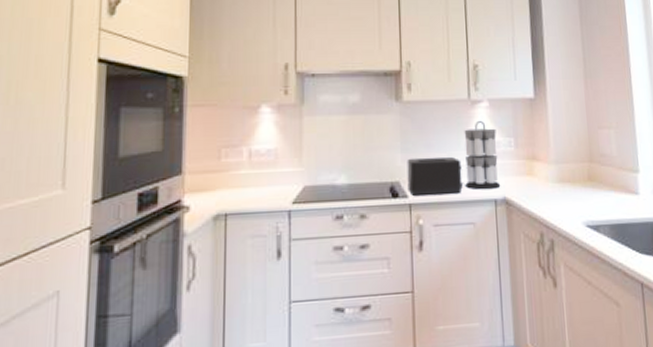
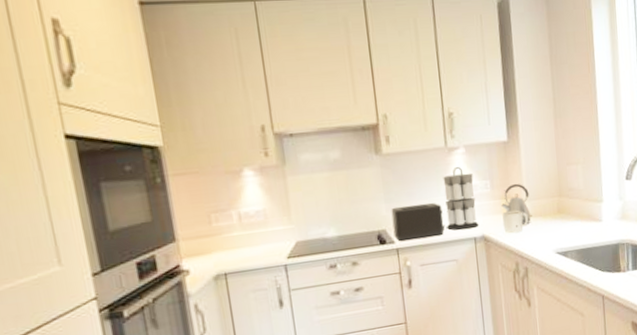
kettle: none [526,143,560,190] -> present [501,183,532,224]
mug: none [526,174,555,199] -> present [502,210,528,234]

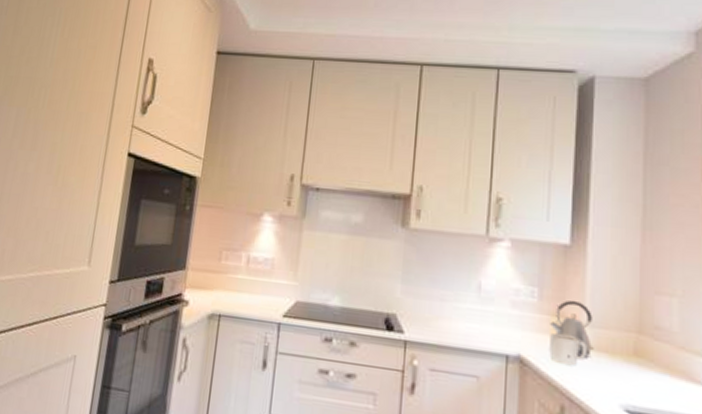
toaster: present [391,202,445,242] -> none [404,291,470,341]
spice rack: present [443,166,478,231] -> none [472,261,517,344]

